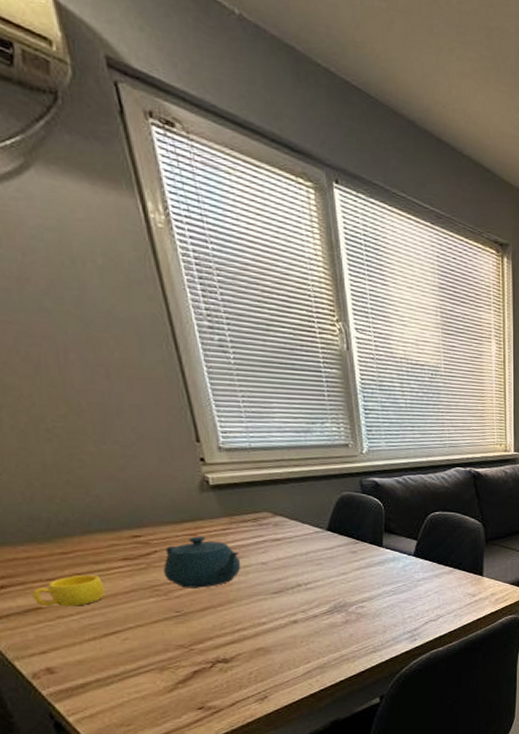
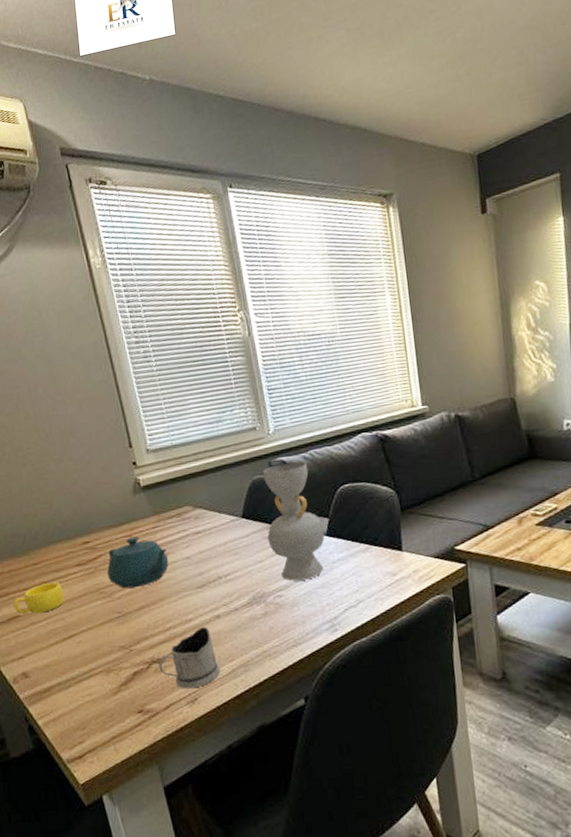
tea glass holder: none [224,630,295,688] -> present [158,626,221,689]
decorative vase: none [352,484,412,594] -> present [262,462,325,581]

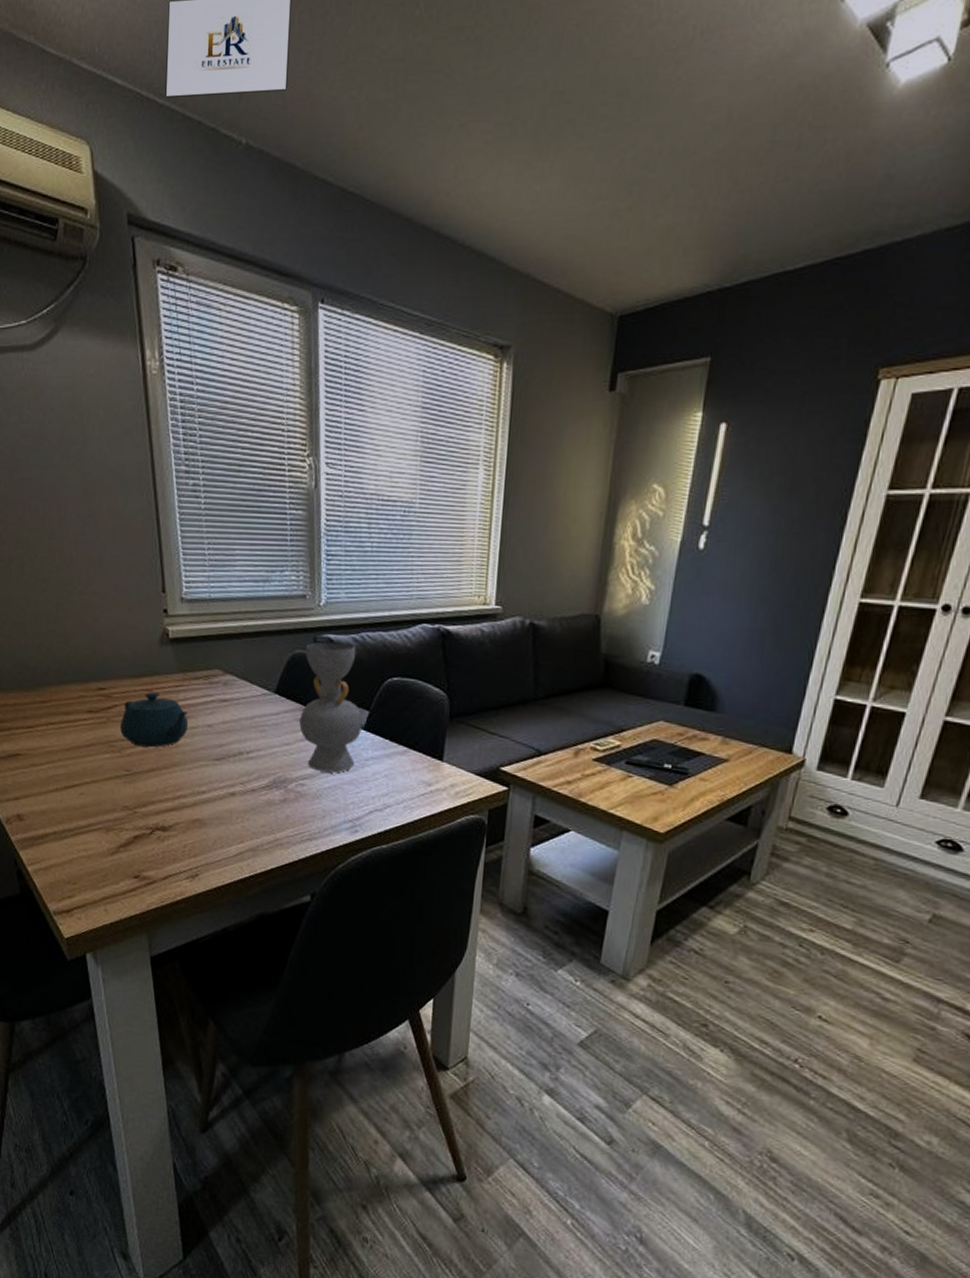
cup: present [13,582,64,614] -> none [15,724,71,756]
tea glass holder: present [158,626,221,689] -> none [162,801,227,864]

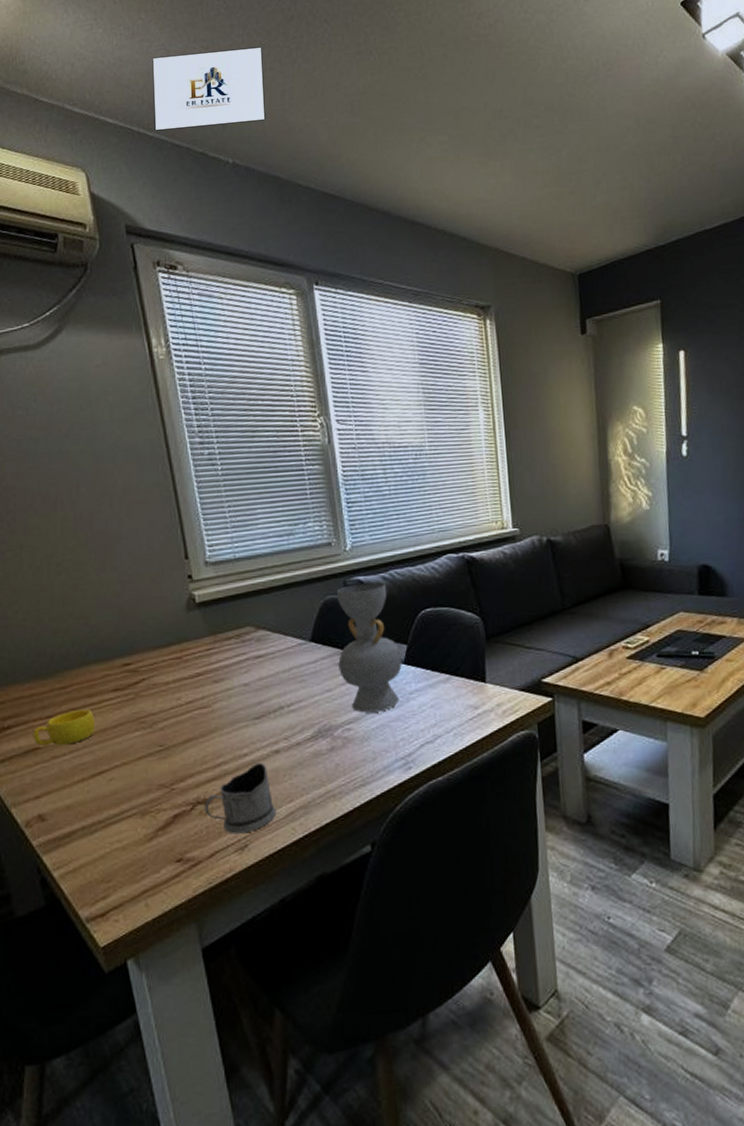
cup: none [15,724,71,756] -> present [33,709,96,746]
teapot: present [119,692,189,748] -> none [149,659,224,719]
tea glass holder: none [162,801,227,864] -> present [204,762,277,834]

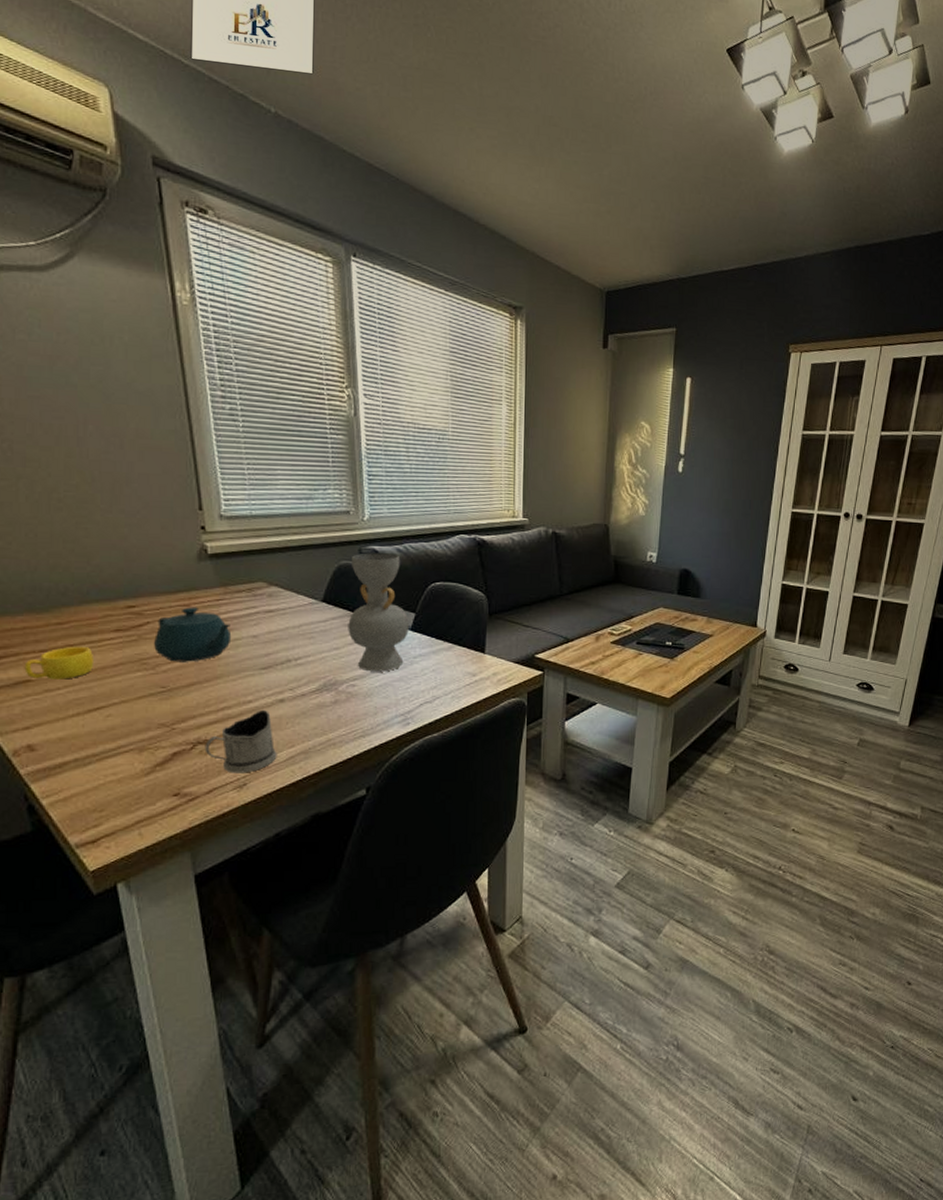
teapot: none [149,659,224,719] -> present [153,607,232,662]

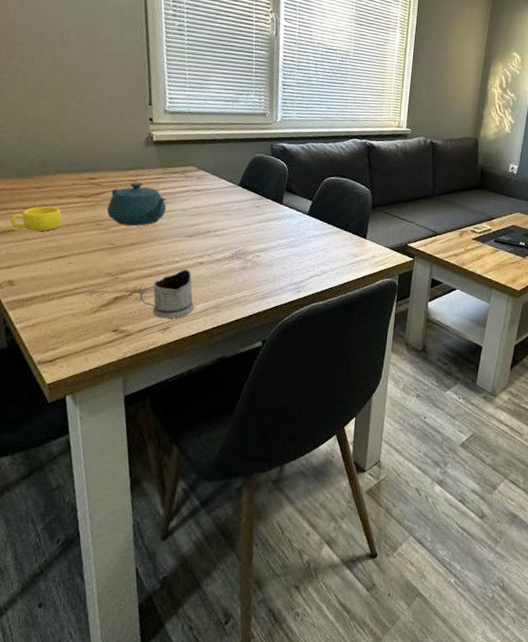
decorative vase: present [348,553,409,672] -> none [257,148,307,247]

